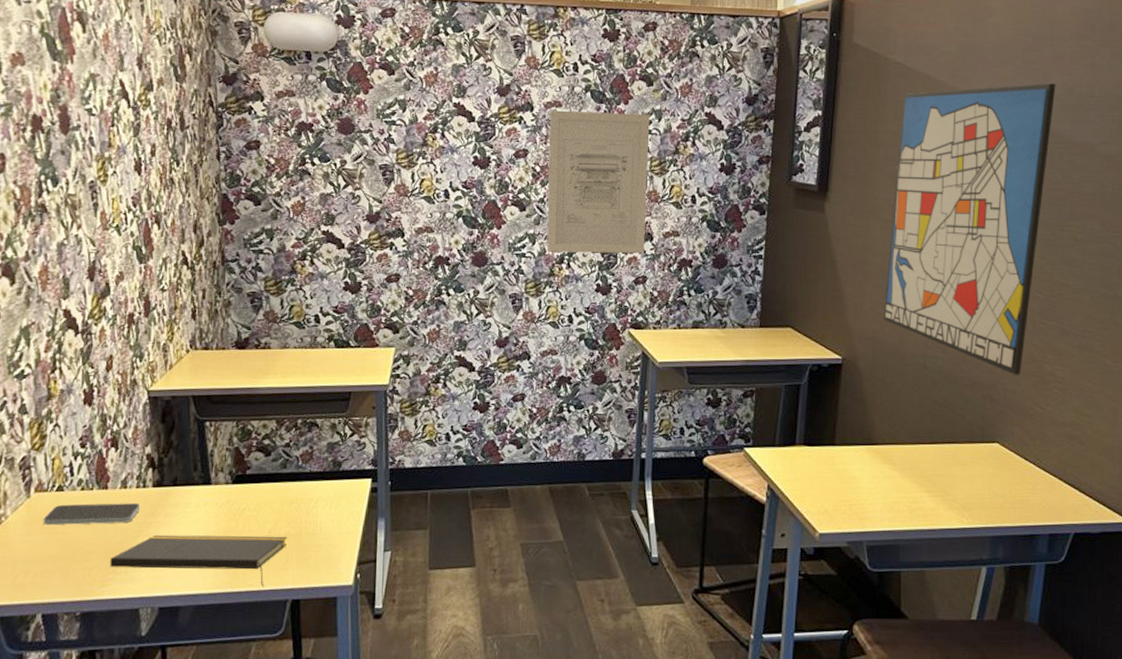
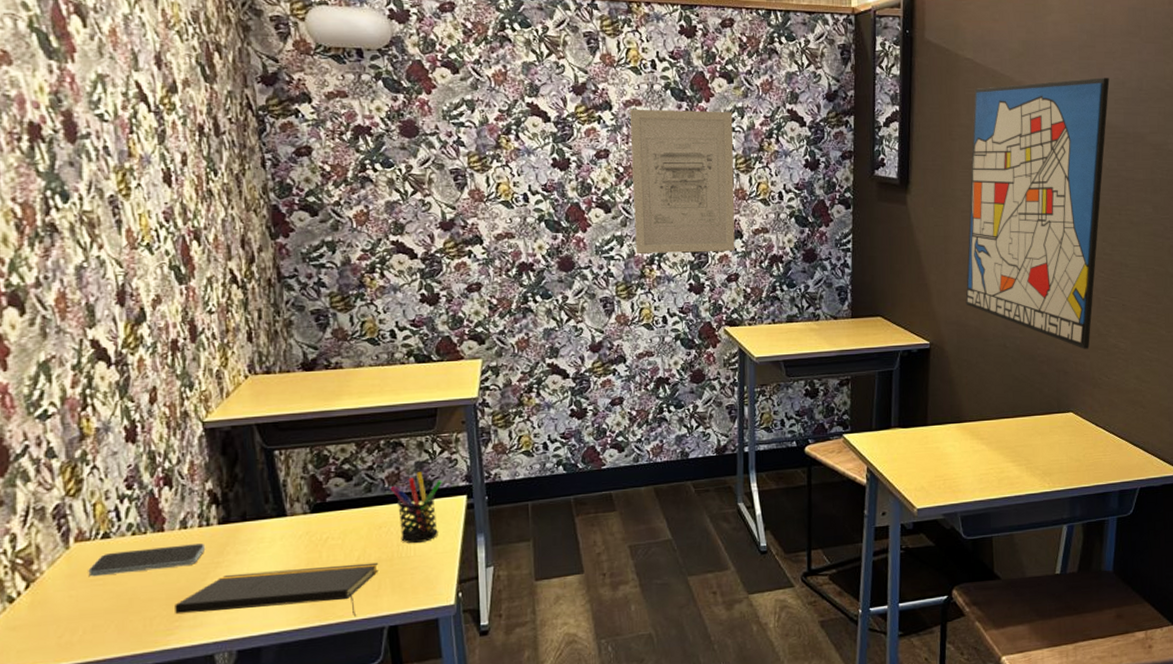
pen holder: none [303,452,351,522] -> present [390,472,443,544]

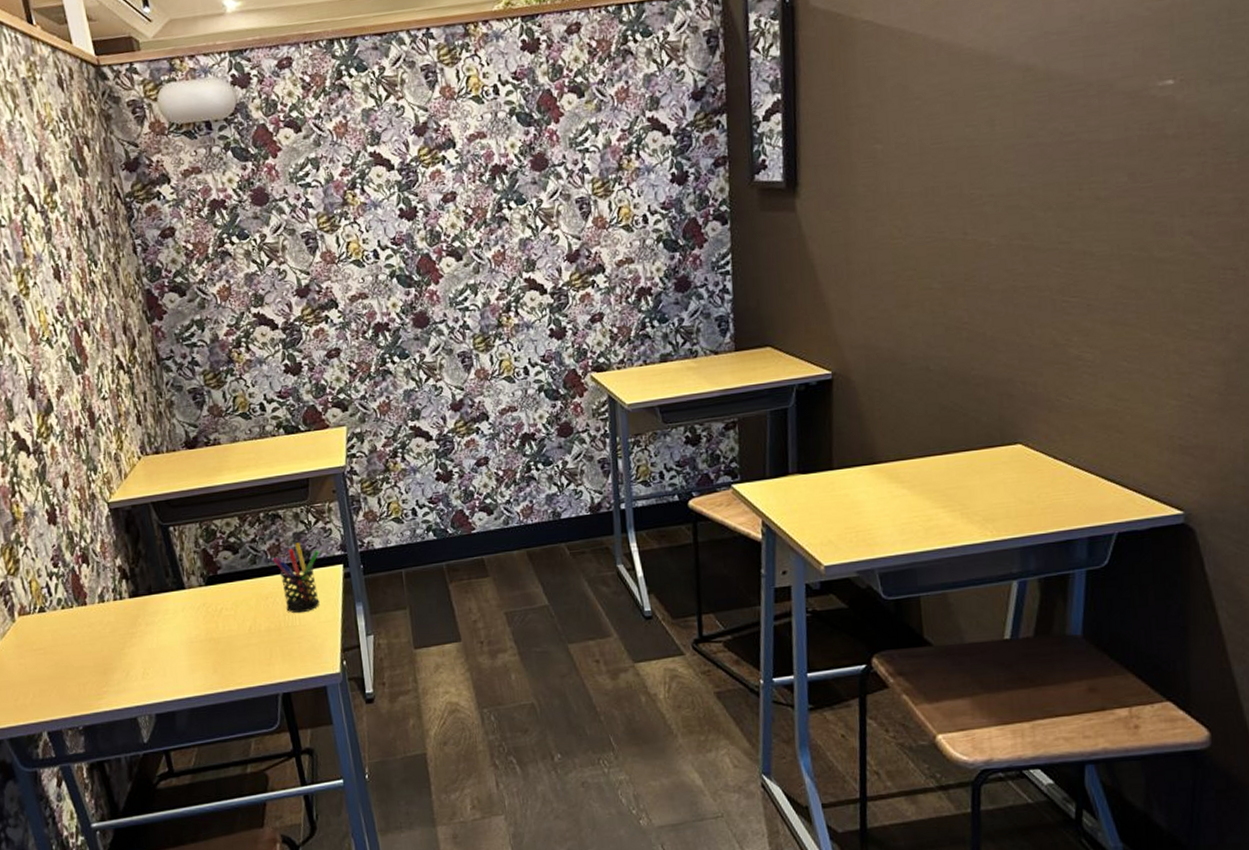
smartphone: present [88,543,206,577] -> none [31,616,122,647]
notepad: present [175,562,378,617] -> none [101,632,269,684]
wall art: present [630,109,735,254] -> none [475,129,598,302]
wall art: present [965,78,1110,349] -> none [875,14,1062,365]

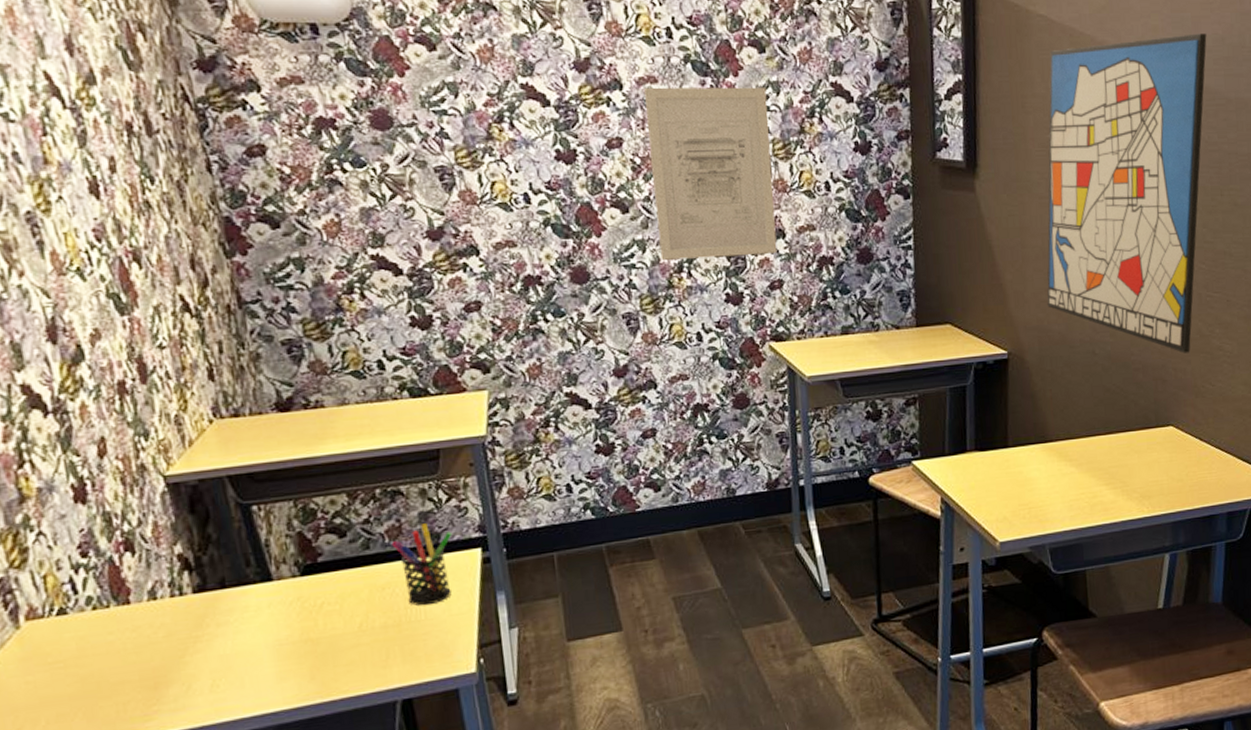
wall art: none [475,129,598,302] -> present [644,86,778,260]
wall art: none [875,14,1062,365] -> present [1047,33,1207,353]

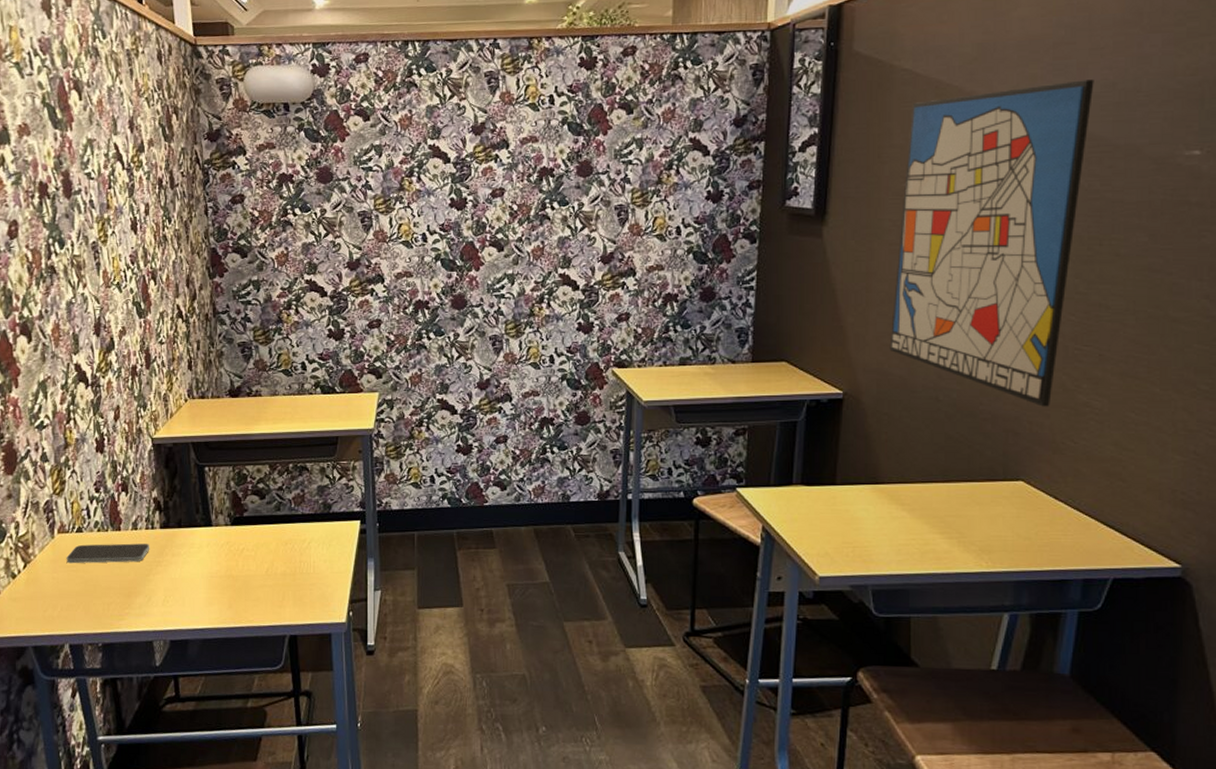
smartphone: none [45,616,181,660] -> present [66,543,150,564]
pen holder: present [391,523,453,606] -> none [296,495,341,562]
wall art: present [644,86,778,260] -> none [526,143,631,292]

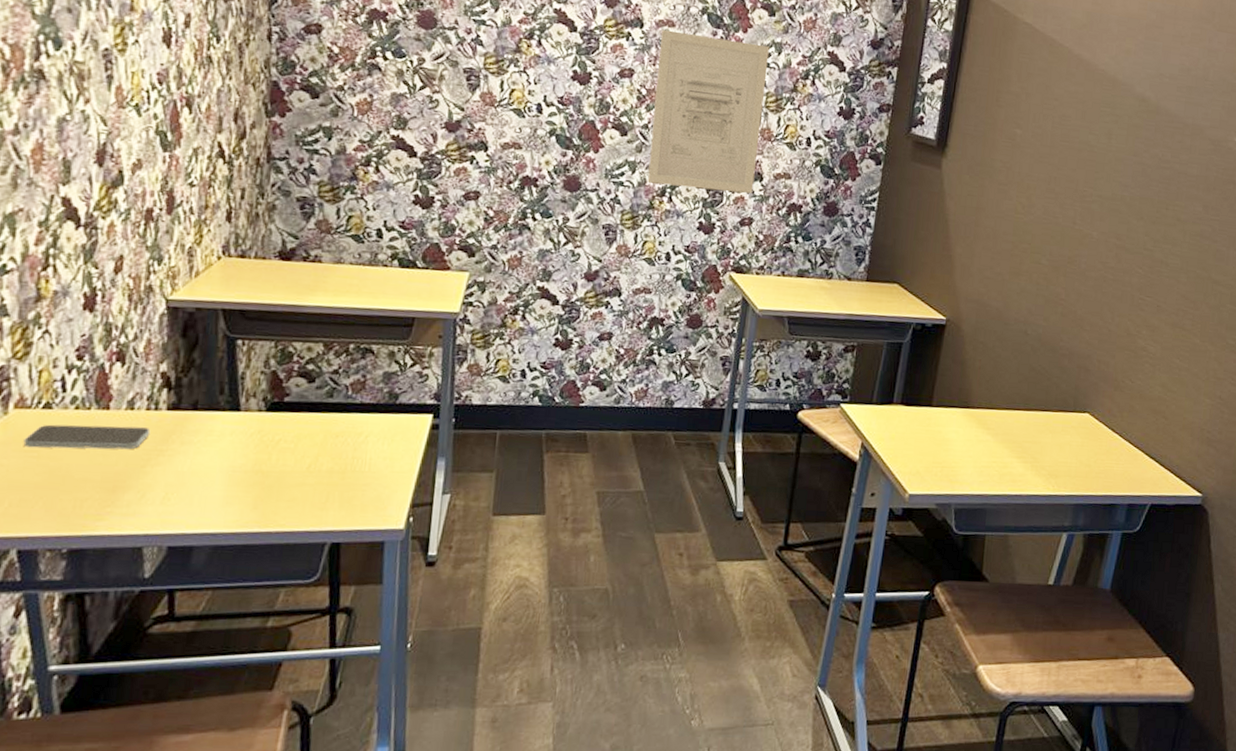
wall art: none [526,143,631,292] -> present [647,29,770,193]
wall art: present [889,79,1094,407] -> none [990,55,1175,348]

